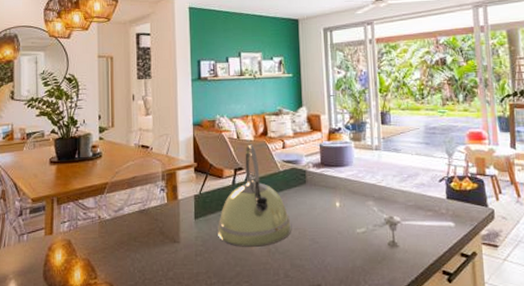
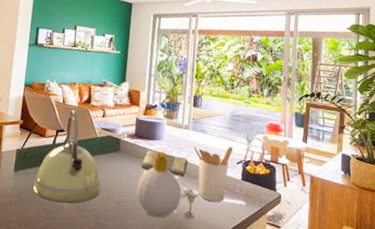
soap bottle: none [331,178,382,251] -> present [136,151,182,218]
dish towel: none [332,178,384,202] -> present [141,150,188,176]
utensil holder: none [388,163,433,227] -> present [193,146,233,203]

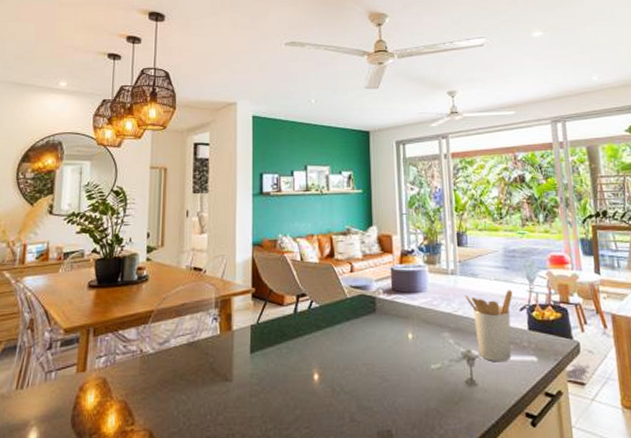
kettle: present [32,109,102,204] -> none [275,267,360,386]
soap bottle: present [136,151,182,218] -> none [402,306,458,391]
dish towel: present [141,150,188,176] -> none [404,307,461,334]

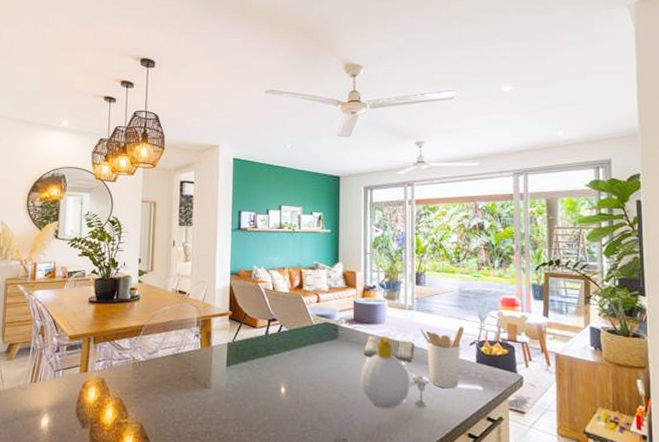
soap bottle: none [402,306,458,391] -> present [360,336,410,409]
dish towel: none [404,307,461,334] -> present [363,336,415,361]

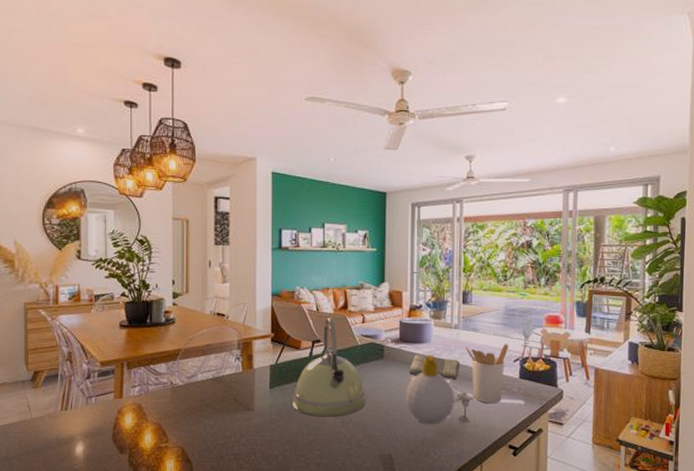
kettle: none [247,296,322,398] -> present [291,317,367,417]

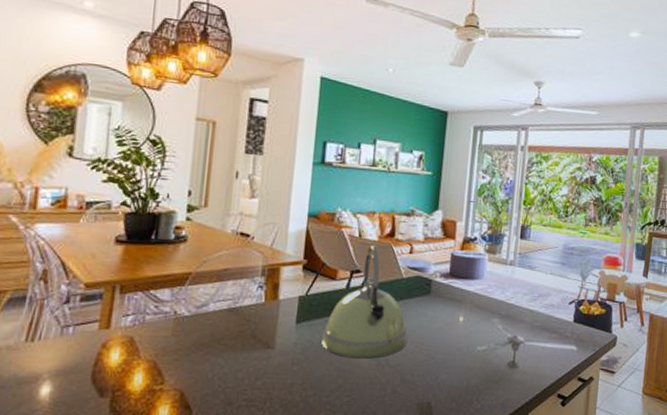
soap bottle: present [405,355,454,425] -> none [450,292,505,370]
dish towel: present [408,355,460,379] -> none [456,292,513,320]
utensil holder: present [465,344,509,404] -> none [519,284,566,349]

